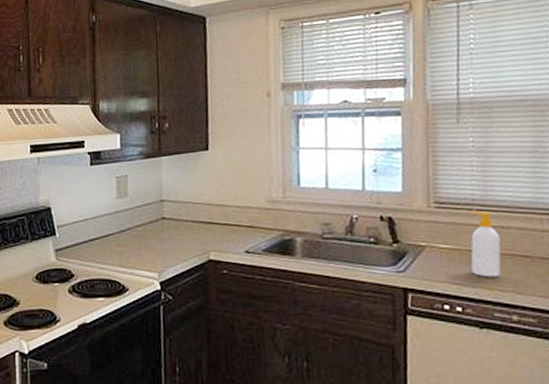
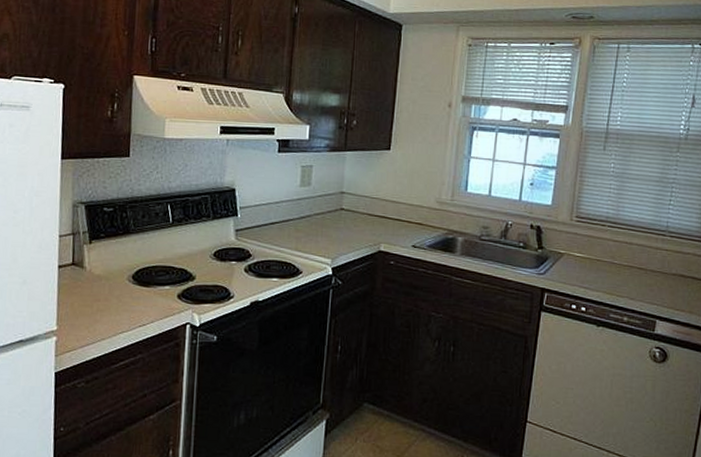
soap bottle: present [469,211,501,278] -> none [598,227,624,284]

